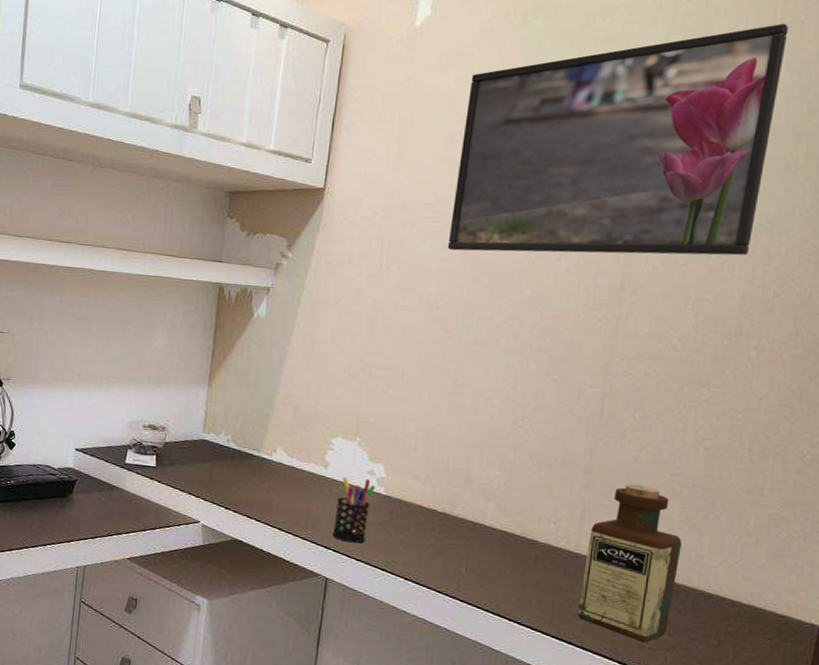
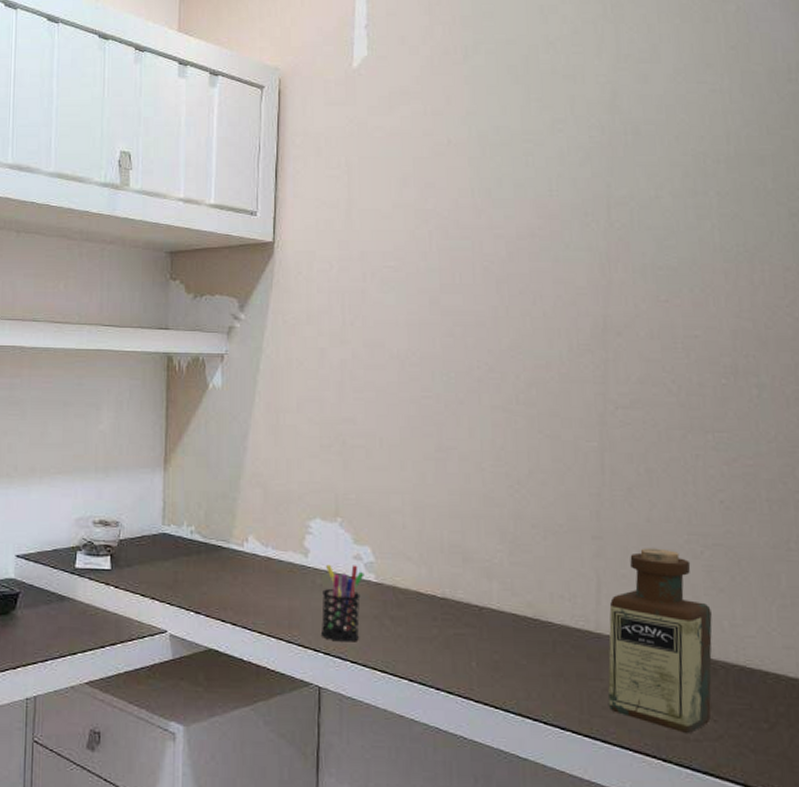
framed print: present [447,23,789,256] -> none [413,47,735,301]

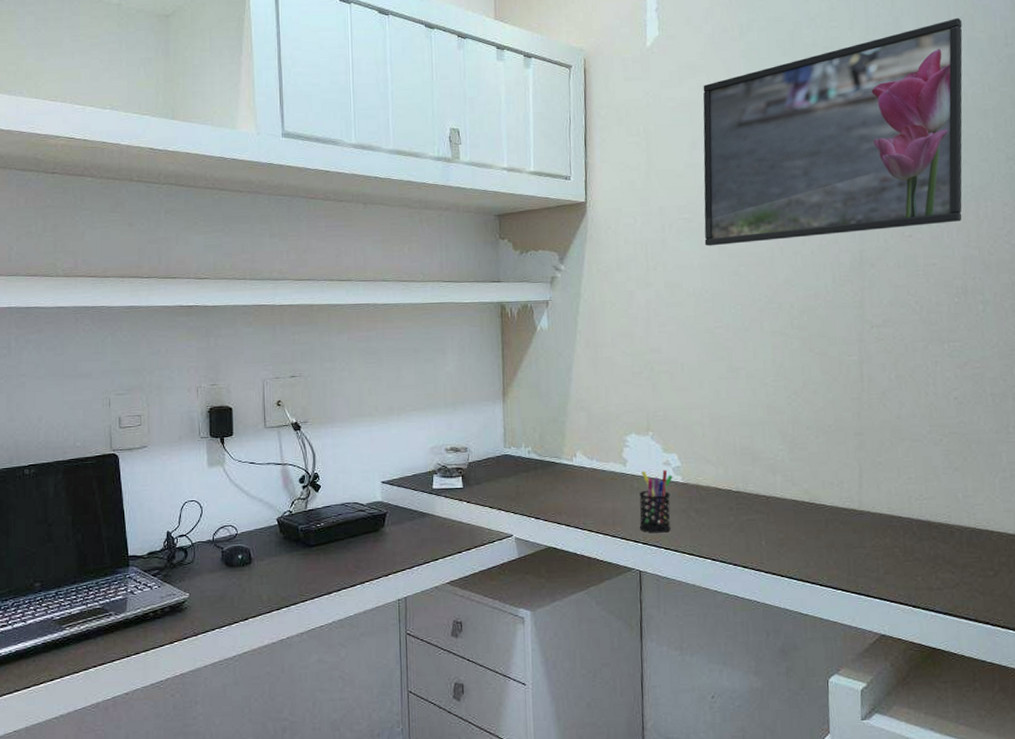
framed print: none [413,47,735,301] -> present [703,17,963,246]
bottle: present [608,548,712,734] -> none [869,439,950,585]

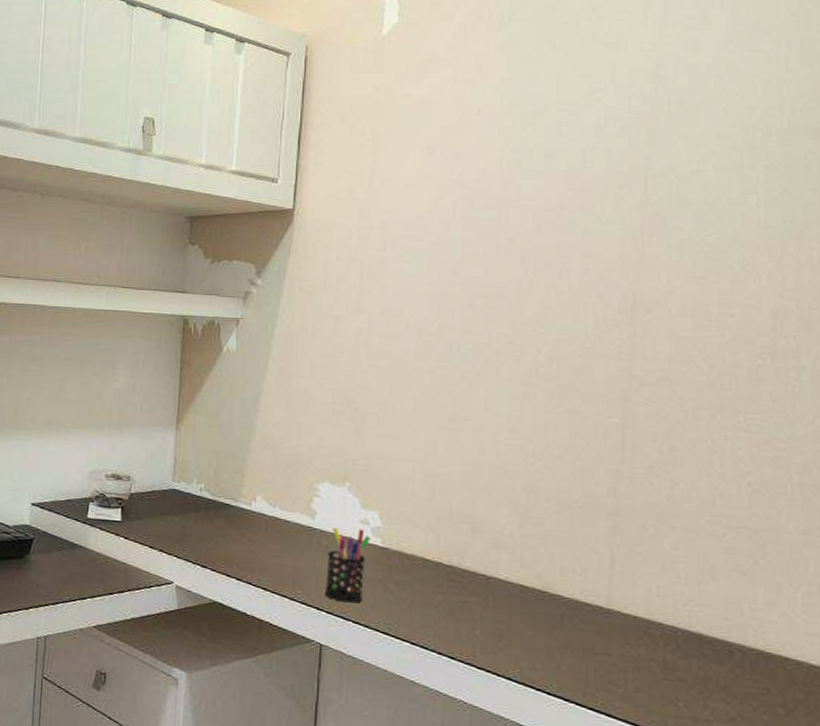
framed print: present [703,17,963,246] -> none [434,13,795,271]

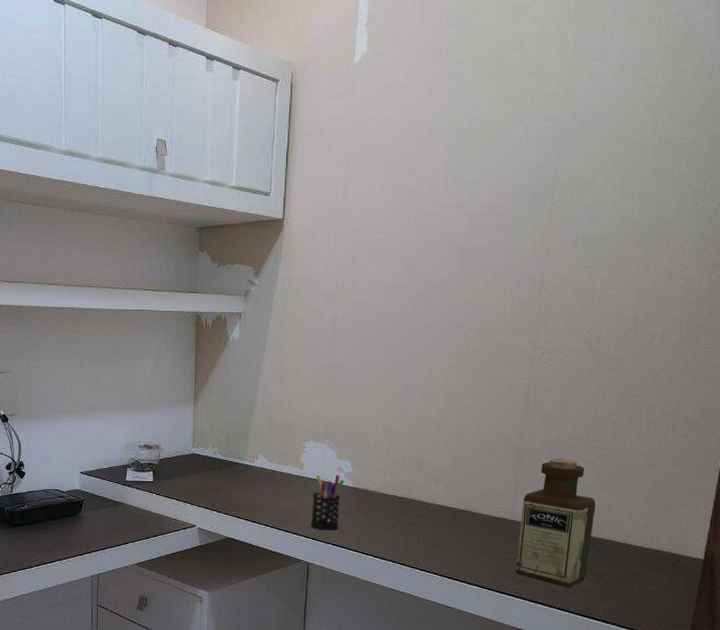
bottle: none [615,527,731,714] -> present [515,458,596,589]

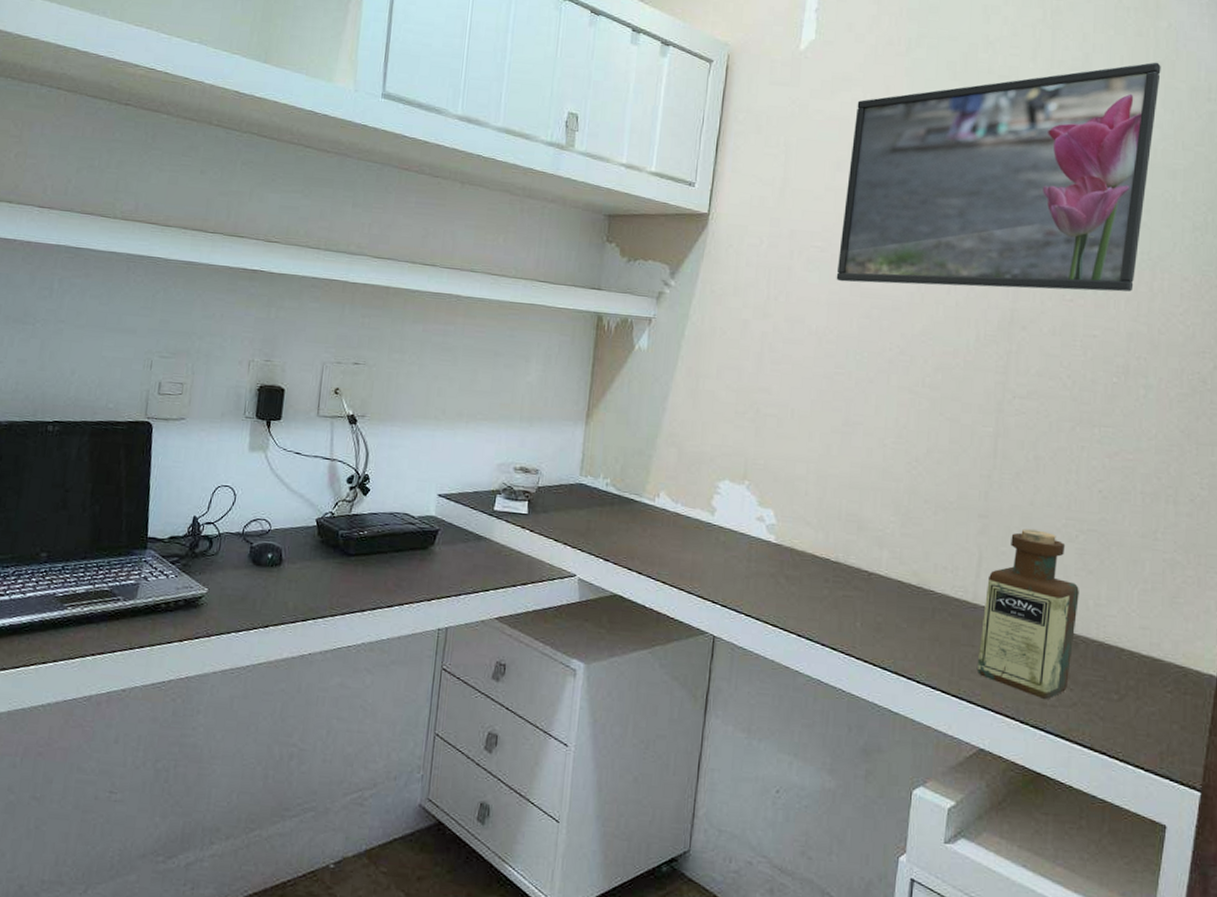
pen holder: present [310,474,344,530] -> none [719,523,766,597]
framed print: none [393,46,671,268] -> present [836,62,1161,292]

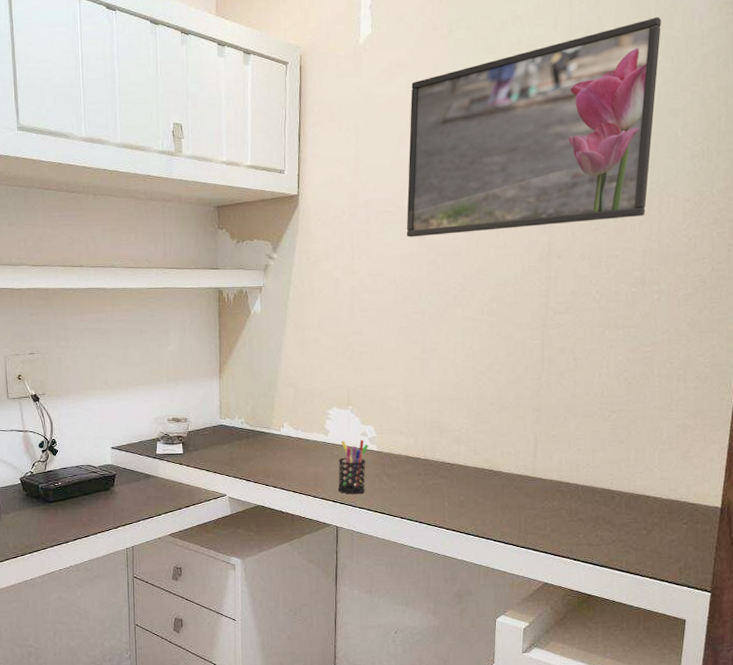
pen holder: none [719,523,766,597] -> present [337,439,369,495]
bottle: present [976,528,1079,700] -> none [538,415,613,541]

